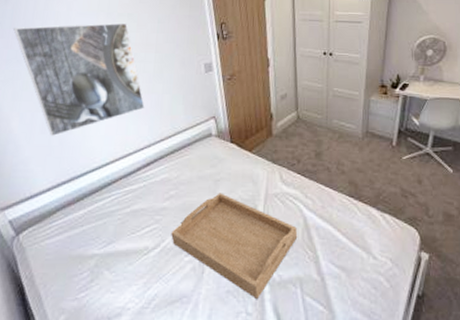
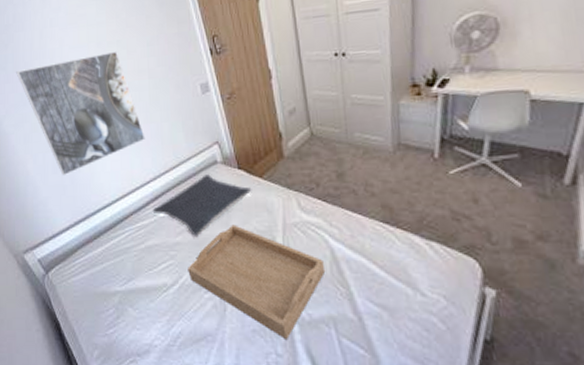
pillow: none [142,144,241,203] -> present [152,173,252,238]

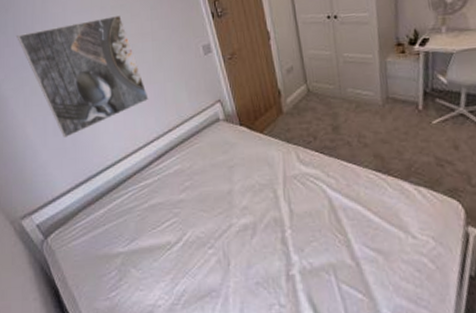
pillow: present [152,173,252,238] -> none [156,130,254,194]
serving tray: present [188,224,325,339] -> none [191,179,324,289]

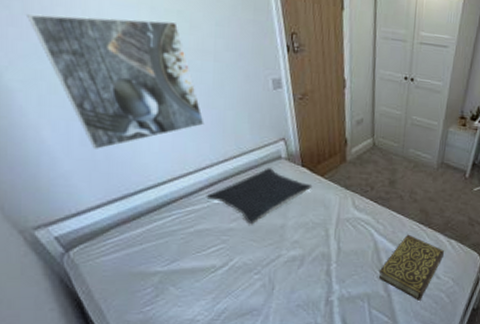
pillow: none [156,130,254,194] -> present [206,167,313,225]
book: none [340,185,415,269] -> present [378,234,445,301]

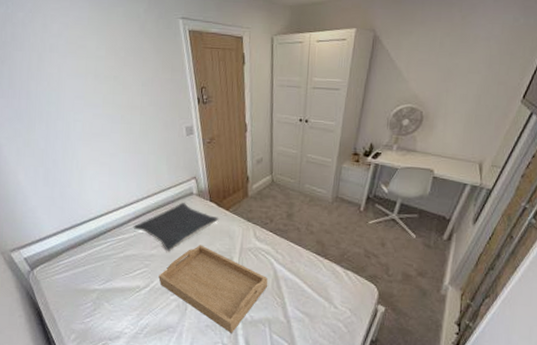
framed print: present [27,13,204,151] -> none [12,85,133,190]
serving tray: none [239,216,367,311] -> present [158,245,268,333]
book: present [378,234,445,301] -> none [278,264,342,329]

